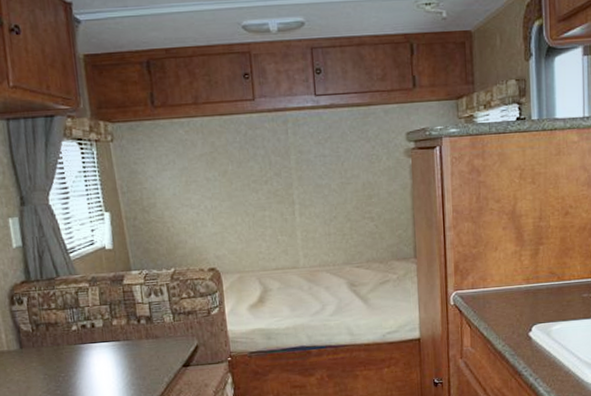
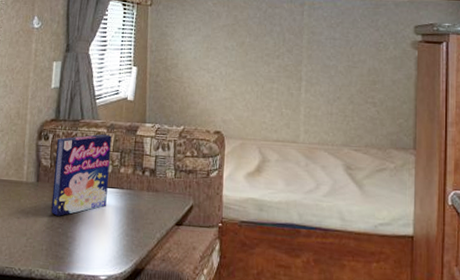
cereal box: none [33,288,104,379] -> present [50,134,112,216]

